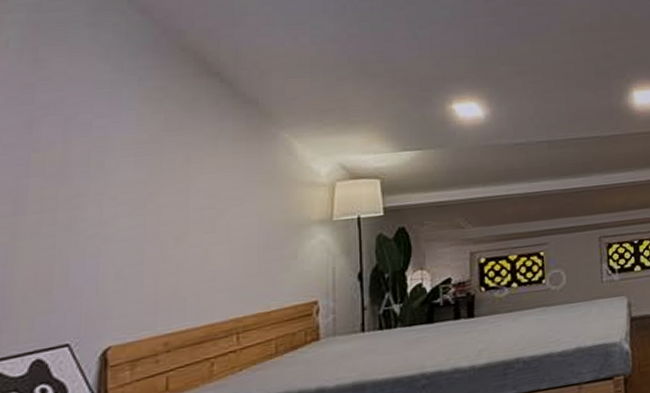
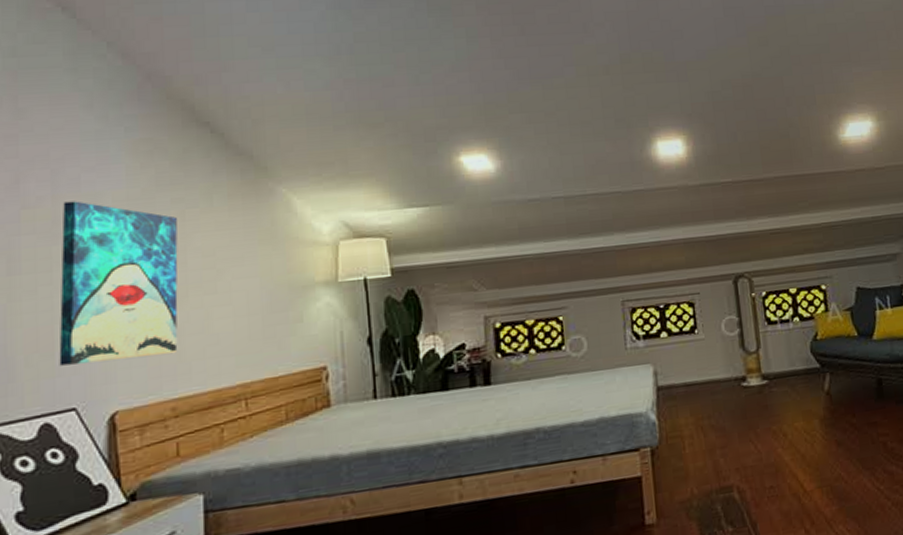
wall art: none [56,145,184,303] -> present [59,201,178,366]

